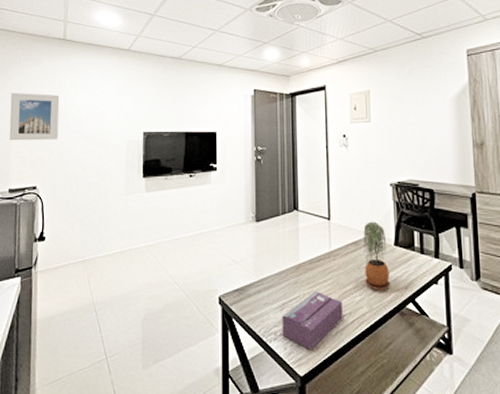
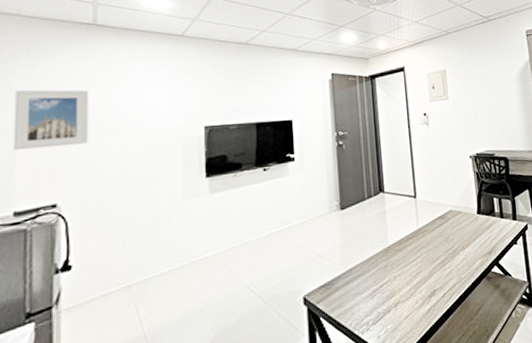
tissue box: present [282,290,343,351] -> none [373,270,435,334]
potted plant: present [362,221,390,291] -> none [448,193,476,260]

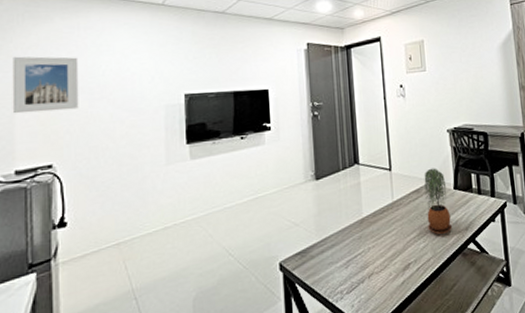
potted plant: none [448,193,476,260] -> present [424,168,452,235]

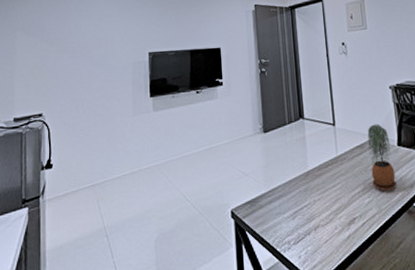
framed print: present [12,56,79,114] -> none [13,21,64,70]

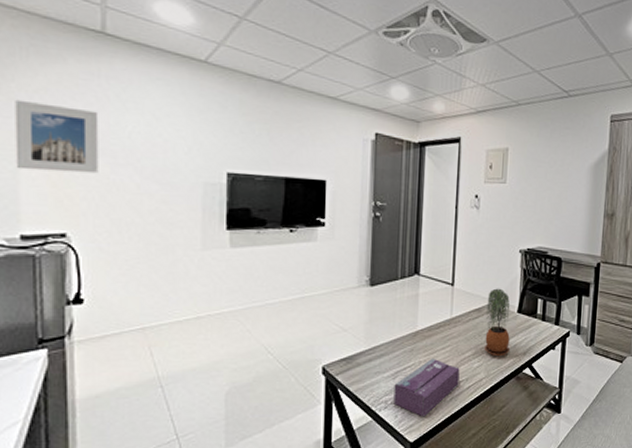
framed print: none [13,21,64,70] -> present [15,99,99,174]
tissue box: none [294,196,354,257] -> present [393,358,460,417]

